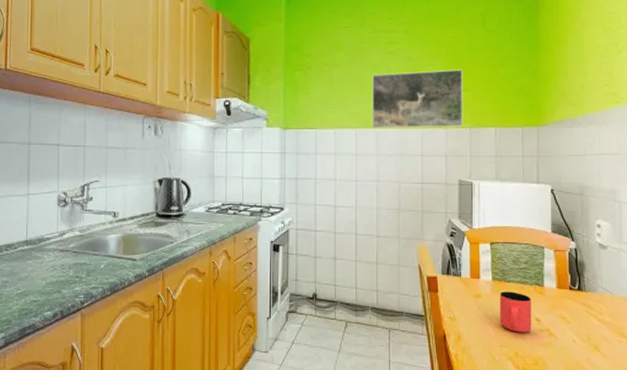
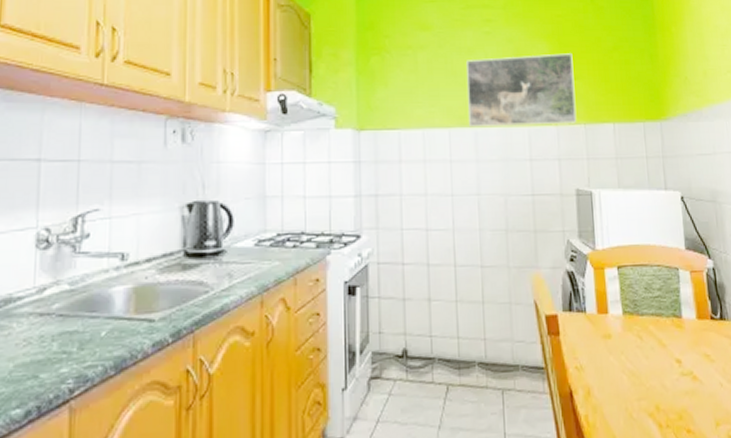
cup: present [499,291,532,333] -> none [632,327,673,380]

